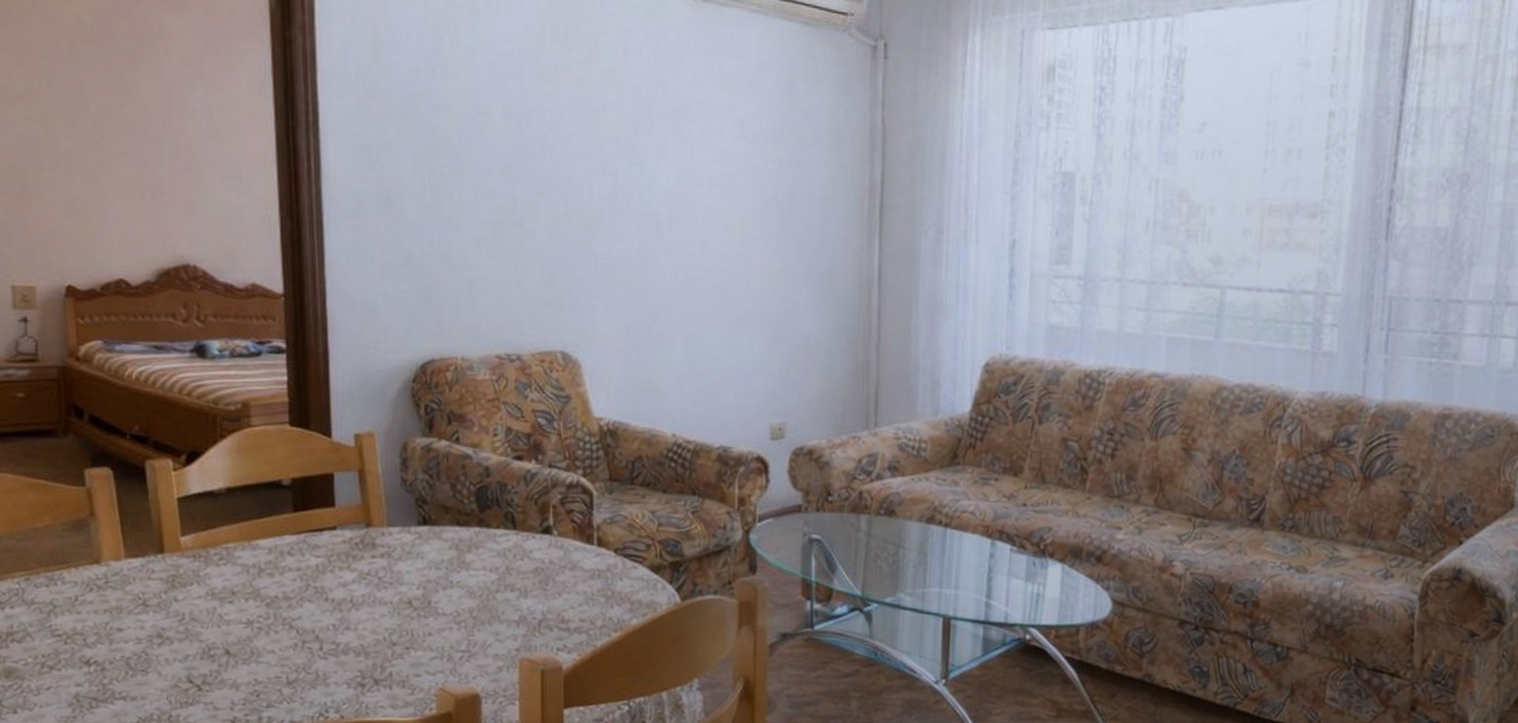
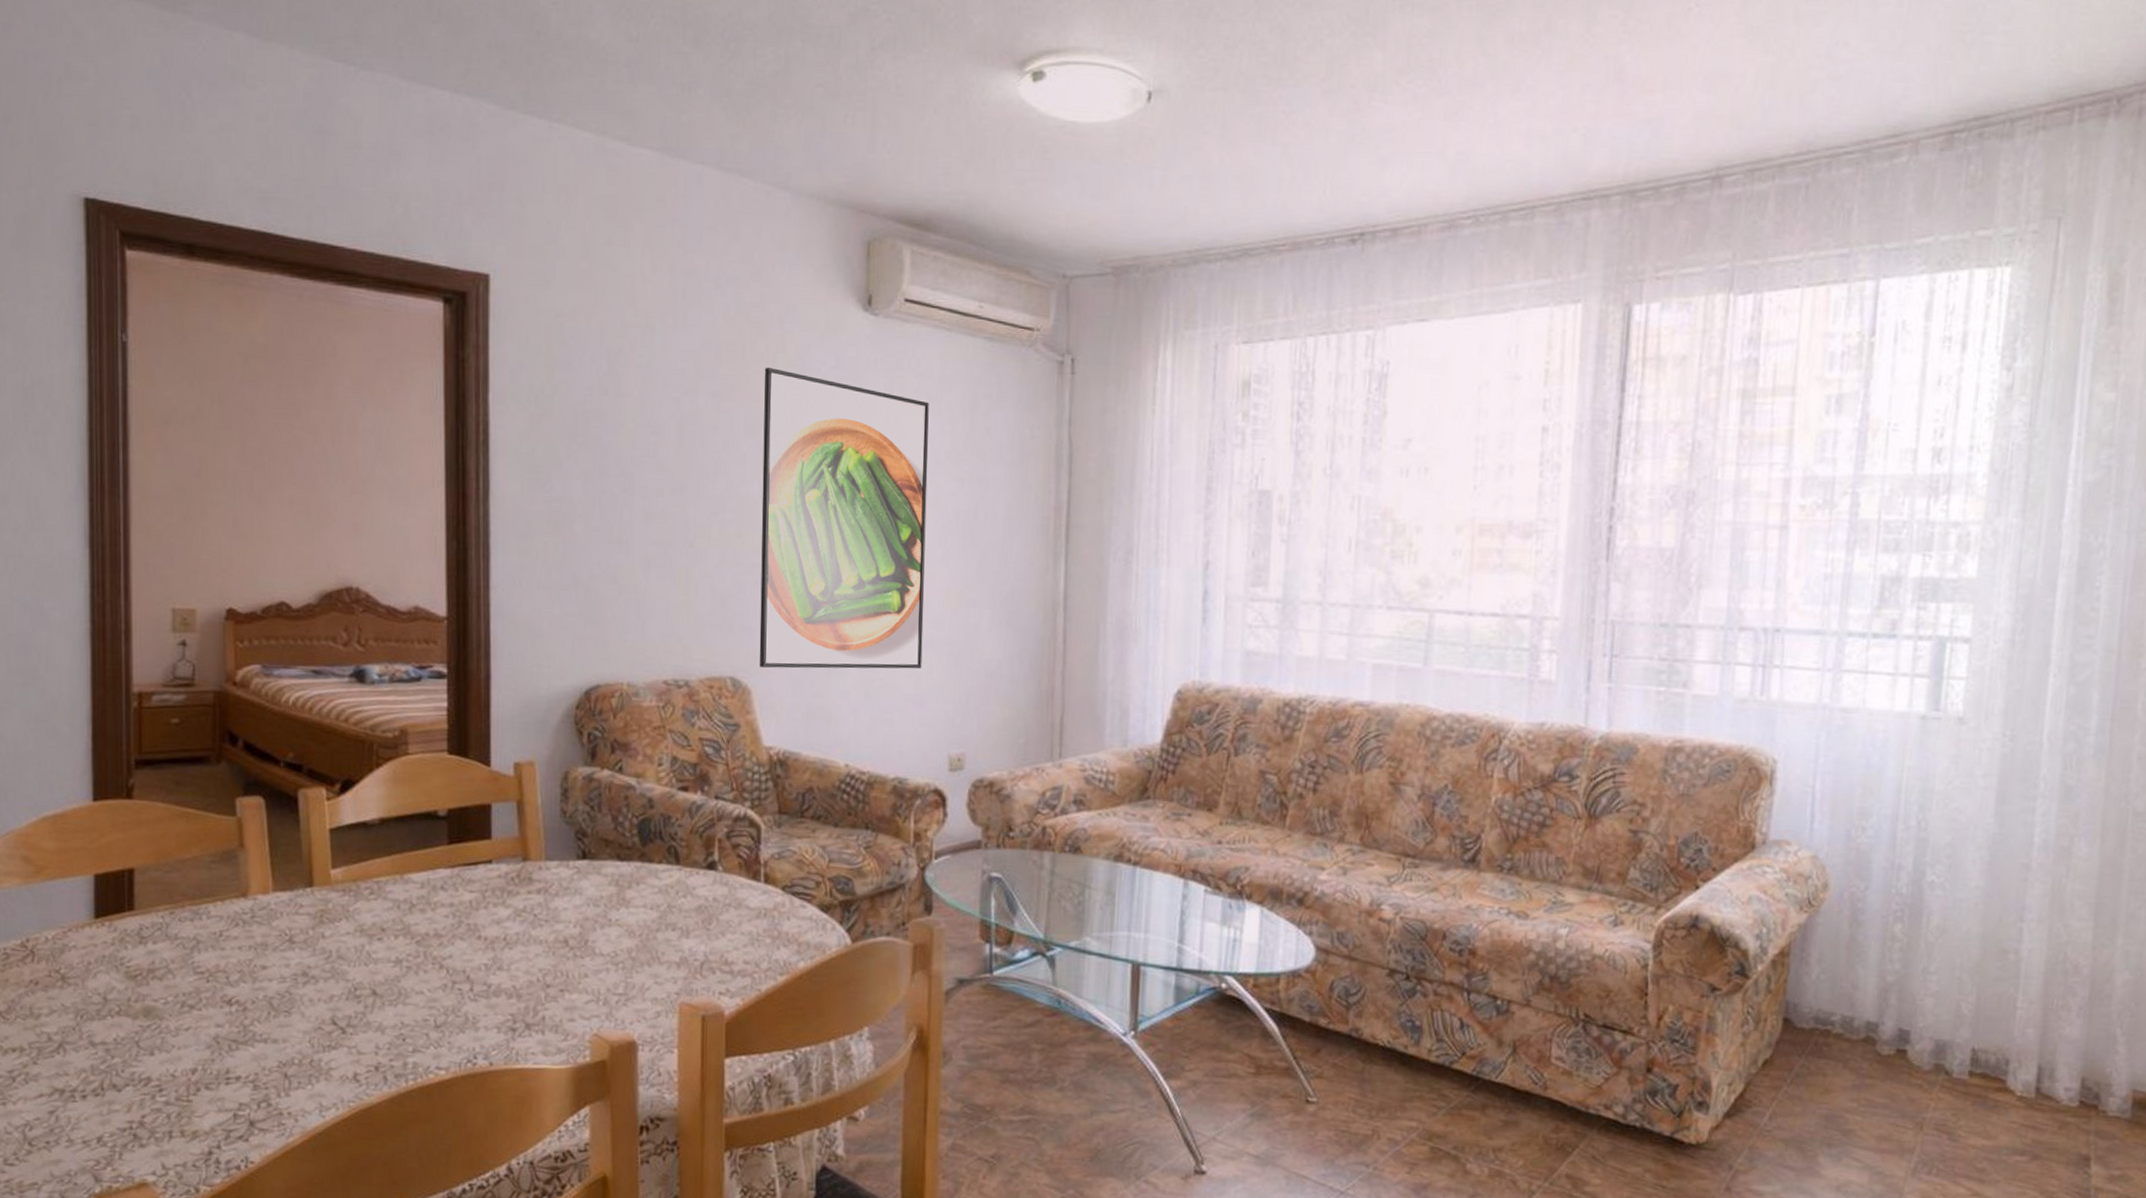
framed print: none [587,49,748,343] -> present [759,367,929,669]

